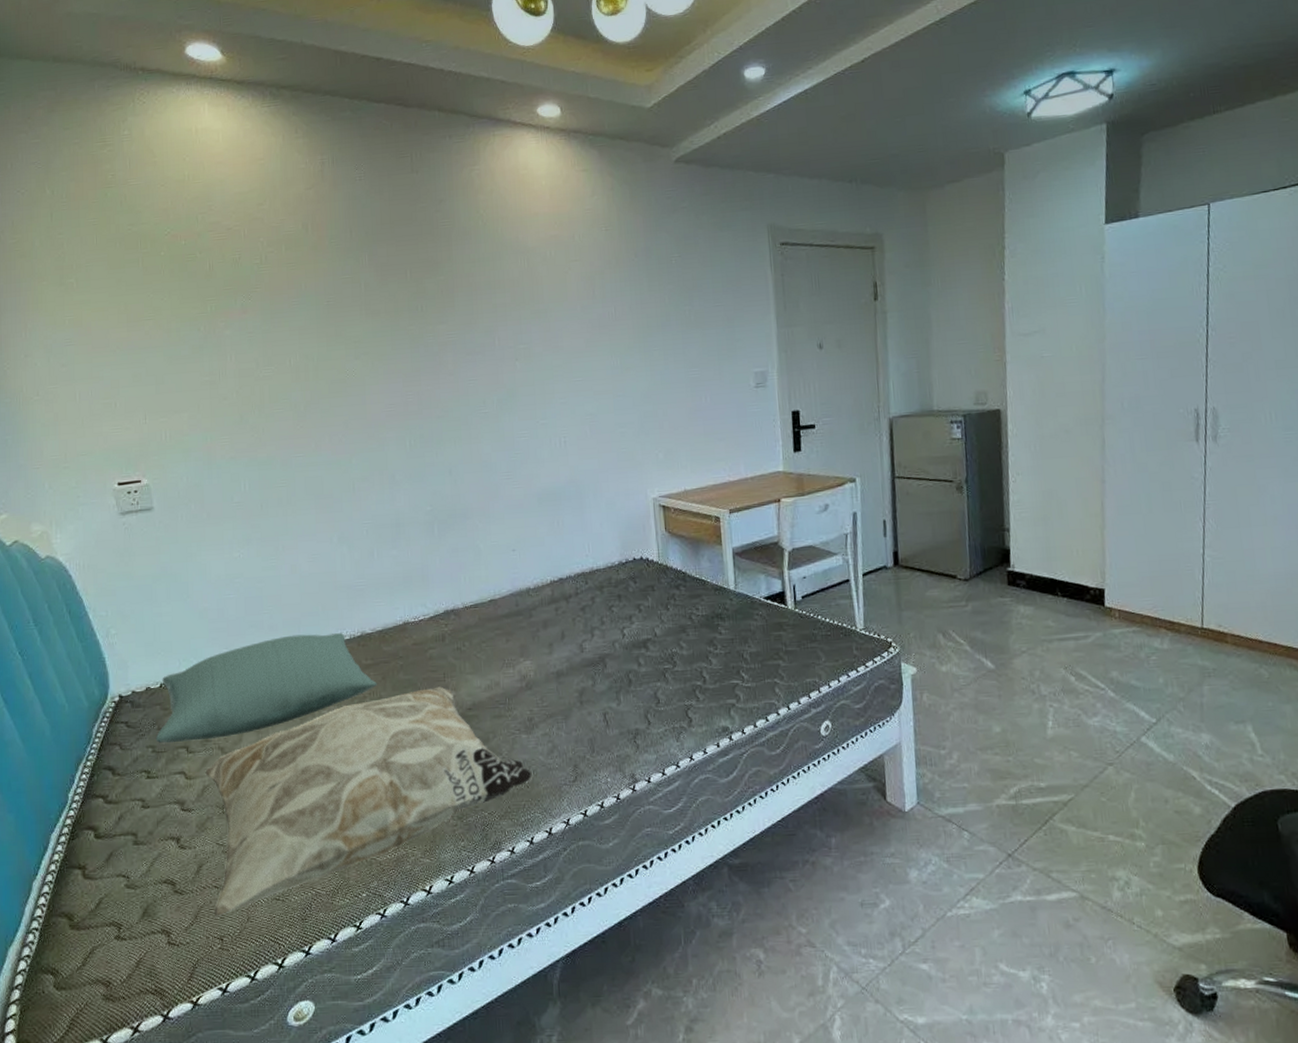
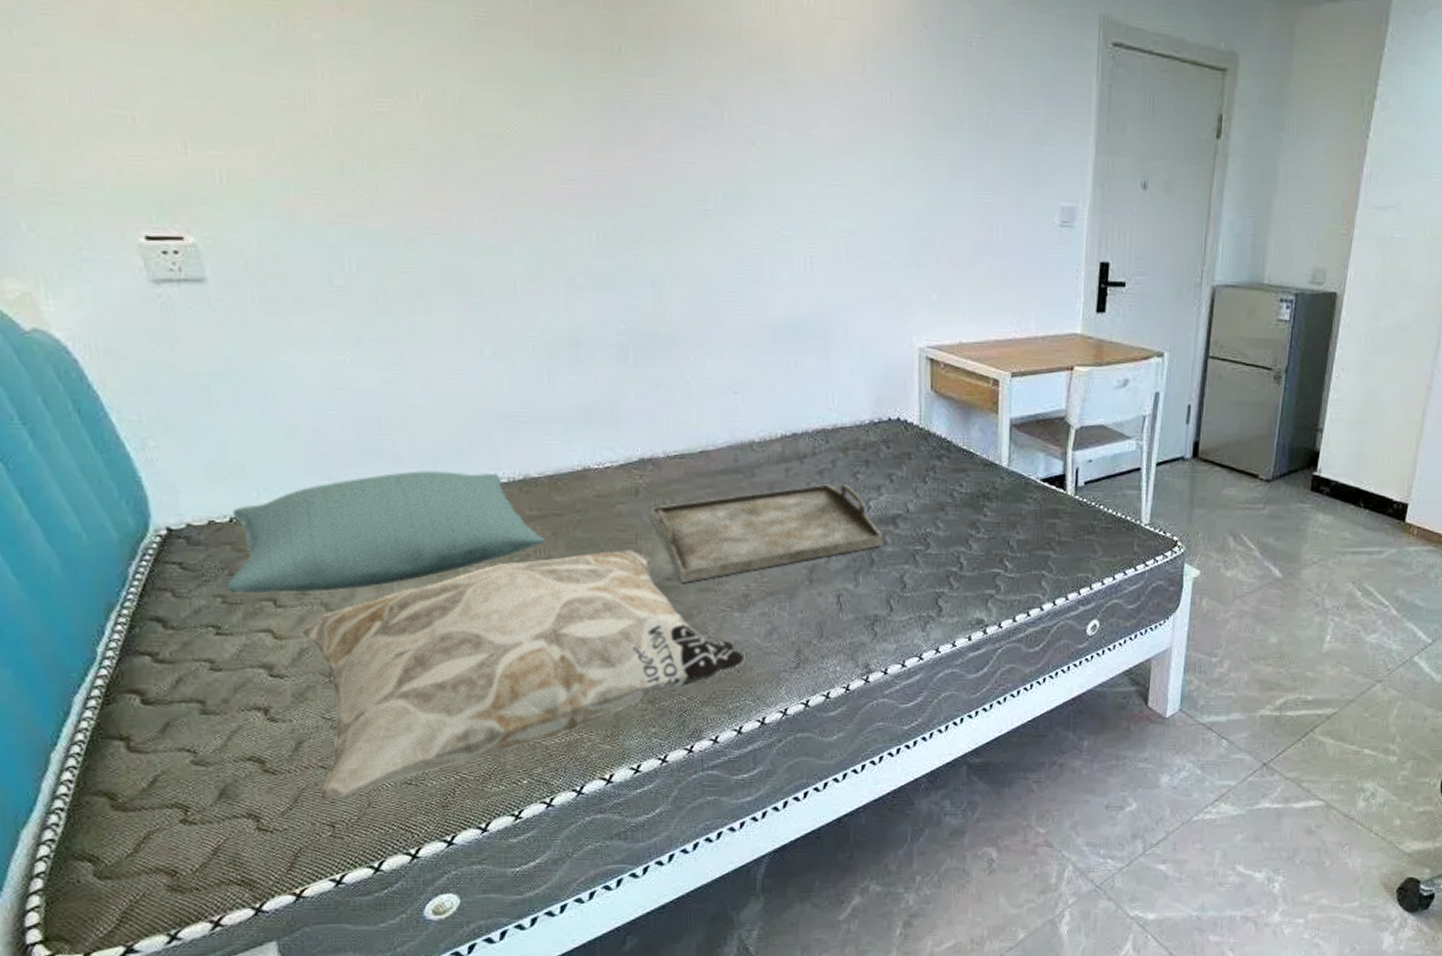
serving tray: none [453,617,638,712] -> present [649,484,883,583]

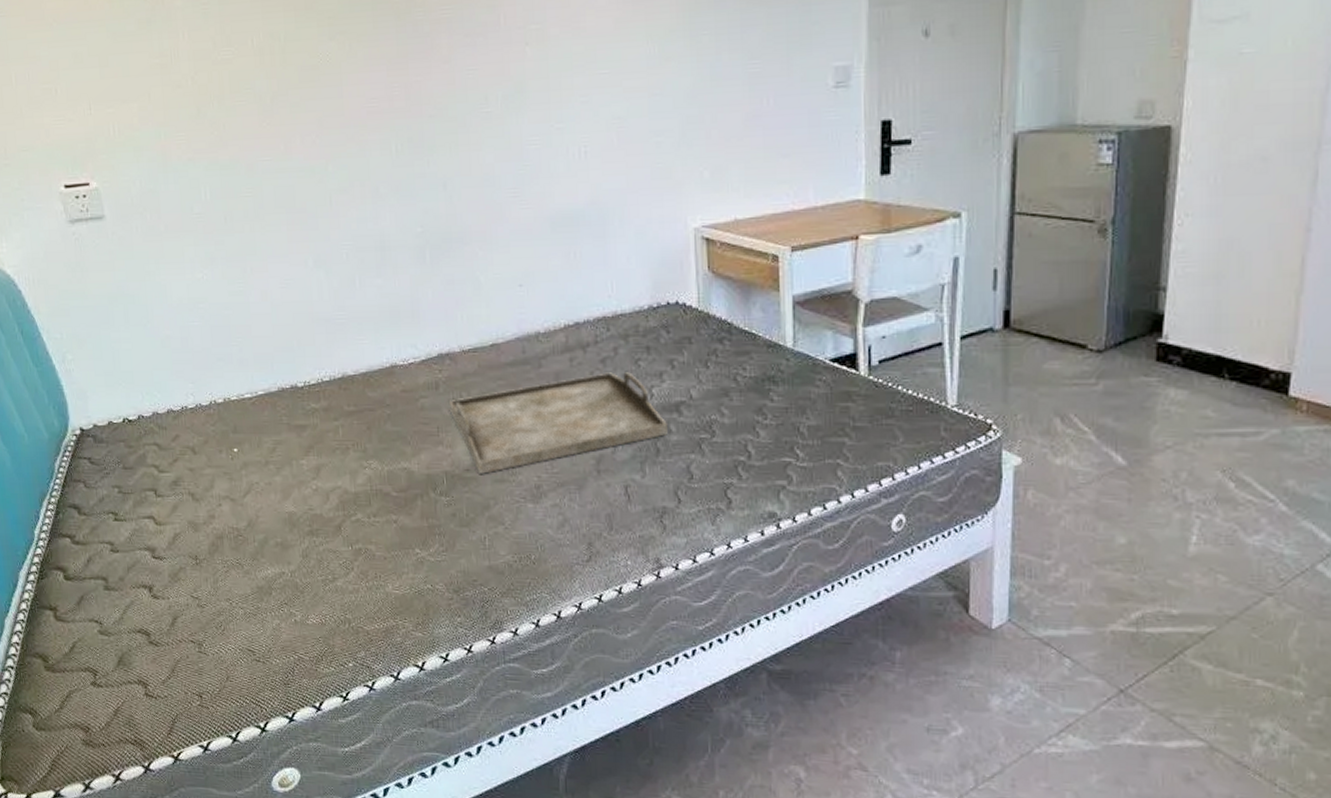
pillow: present [226,470,545,593] -> none [121,372,361,484]
decorative pillow: present [302,549,744,800] -> none [176,442,539,672]

